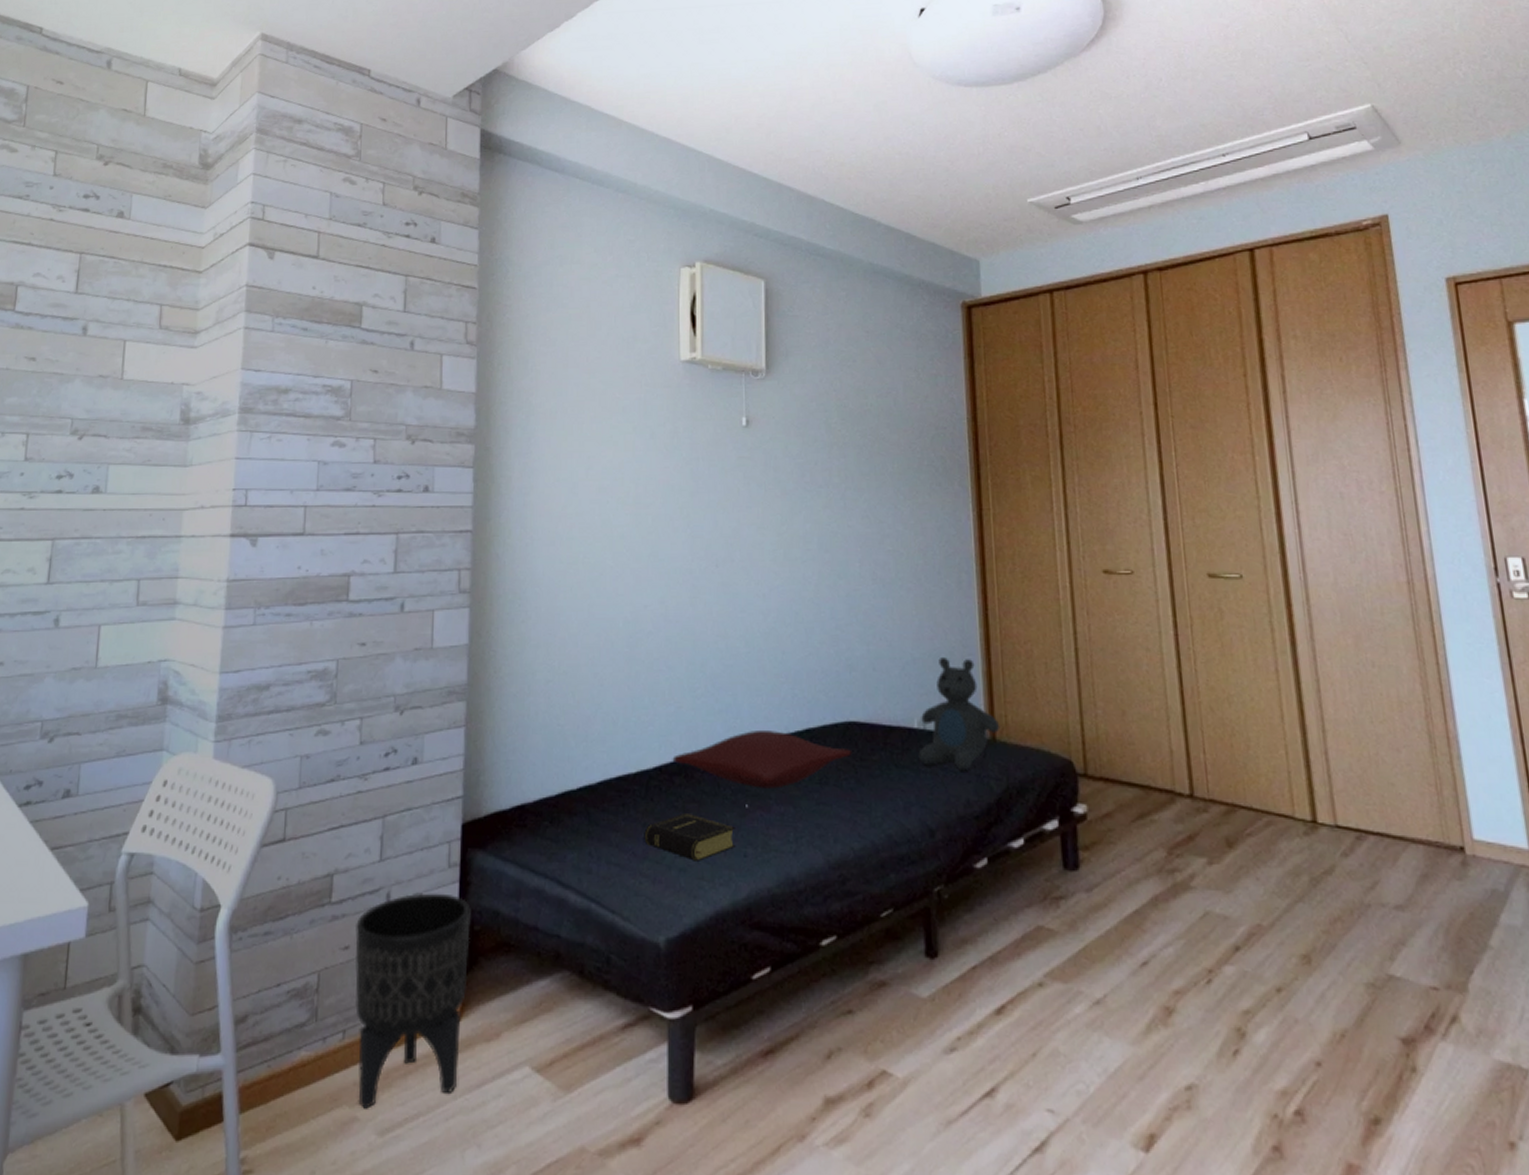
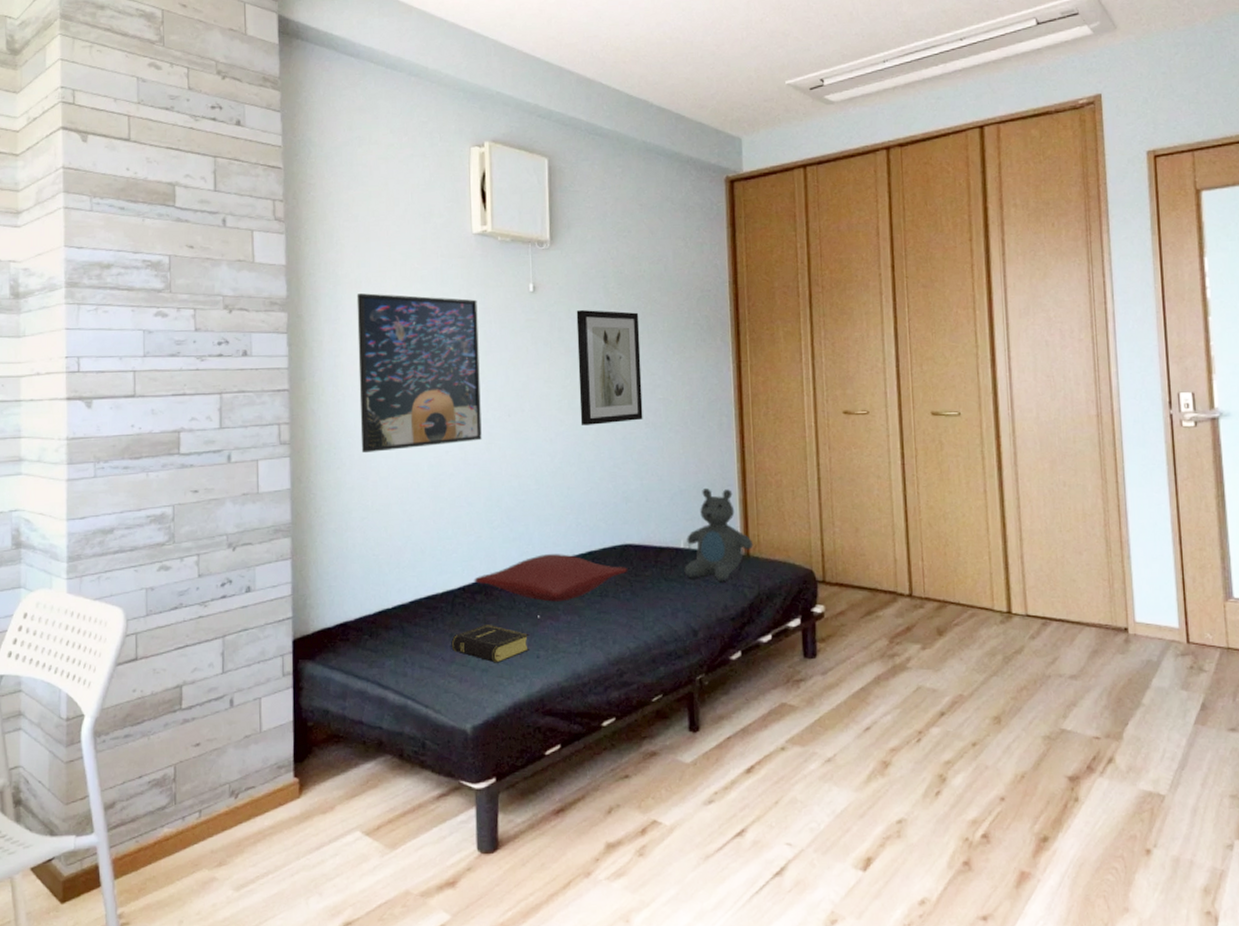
planter: present [354,892,471,1109] -> none [203,697,305,871]
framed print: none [549,425,685,606] -> present [356,293,482,454]
wall art: none [794,448,870,579] -> present [576,310,643,425]

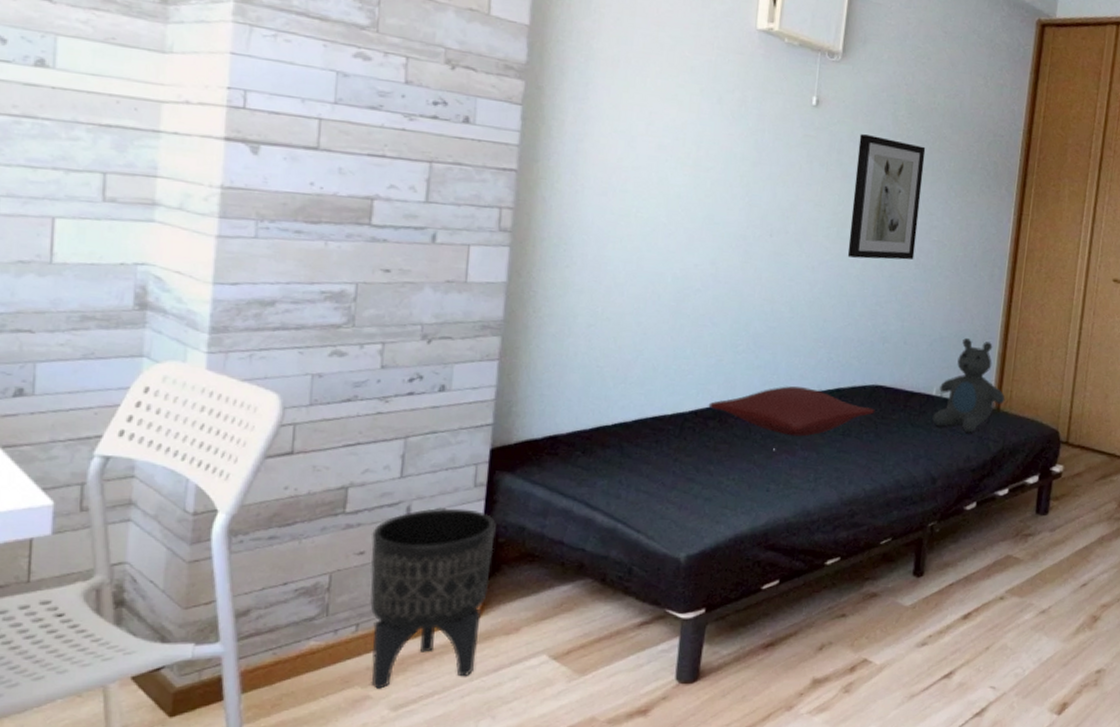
planter: none [203,697,305,871] -> present [369,507,496,689]
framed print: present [356,293,482,454] -> none [596,74,752,258]
book: present [451,623,530,663] -> none [674,451,761,493]

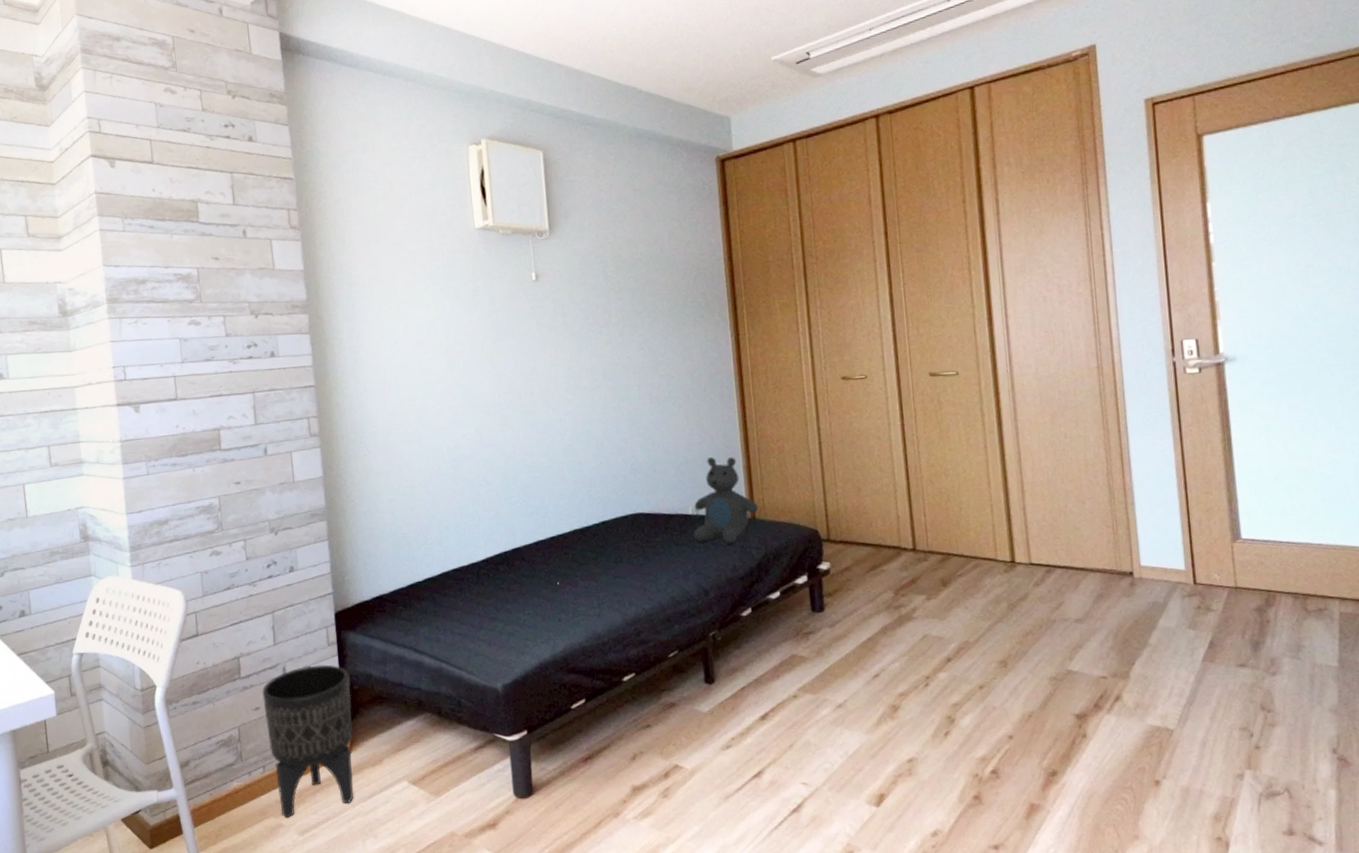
pillow: present [708,386,876,437] -> none [496,525,640,570]
wall art: present [847,134,926,260] -> none [578,293,647,404]

